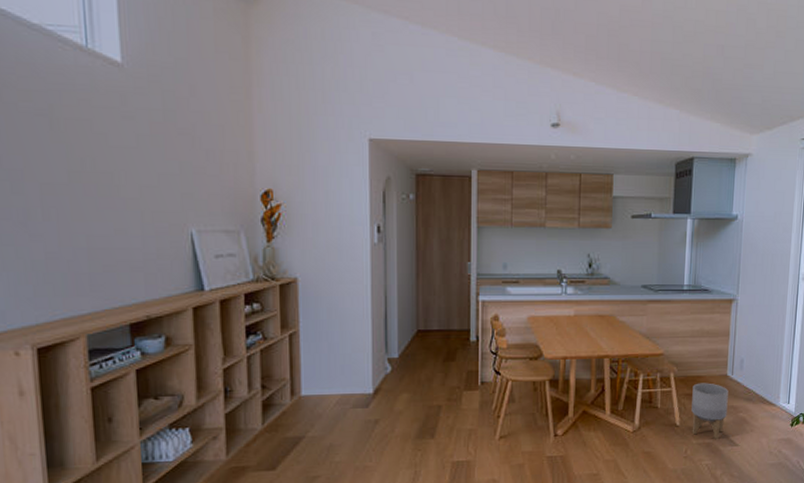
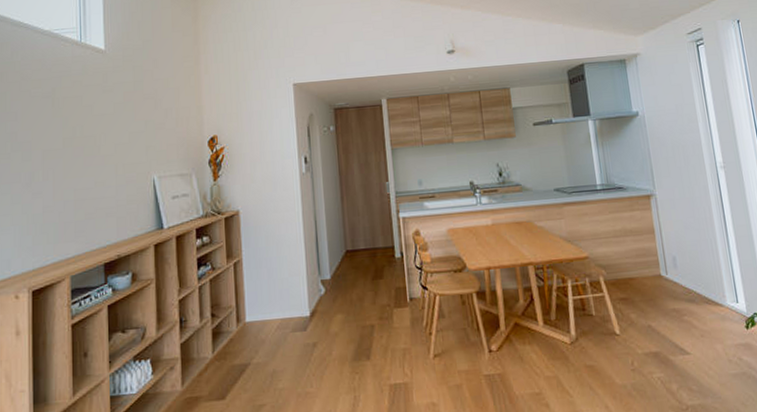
planter: present [691,383,728,440] -> none [626,284,670,349]

